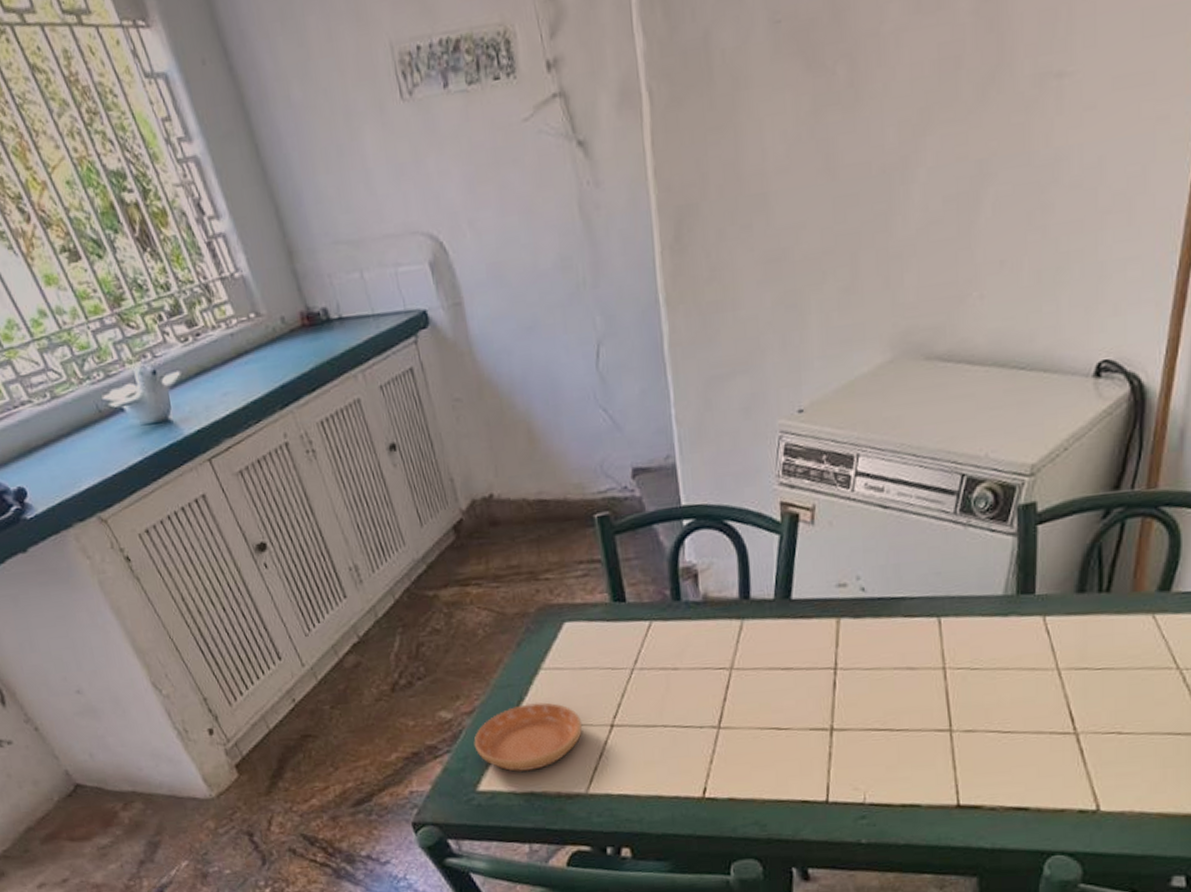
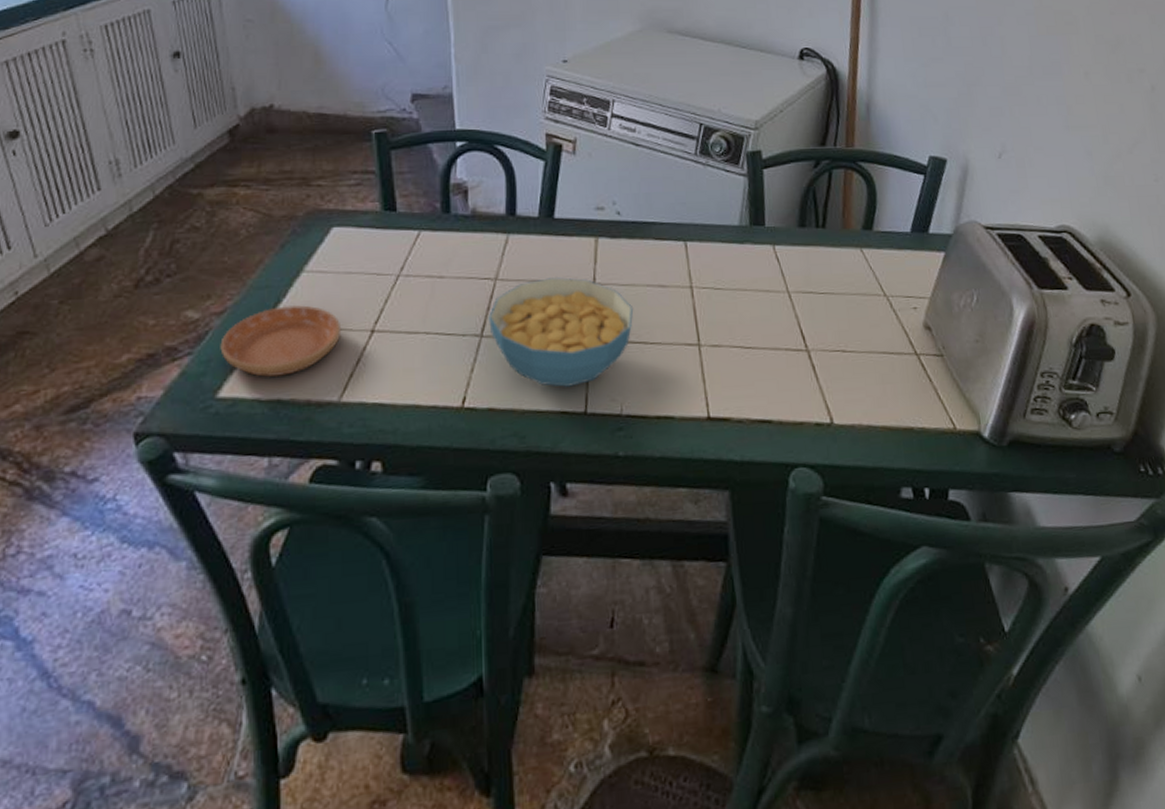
cereal bowl: none [725,664,879,777] -> present [489,277,634,387]

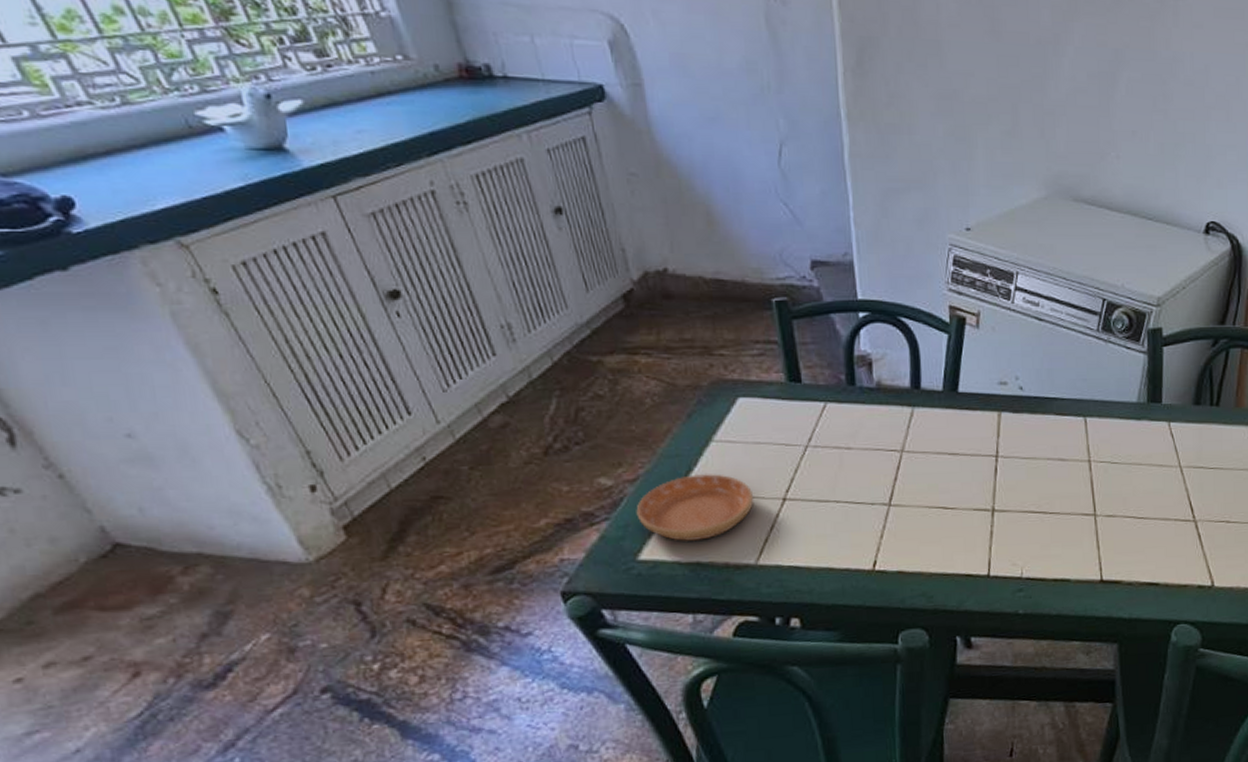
cereal bowl: present [489,277,634,387] -> none [896,450,1035,552]

